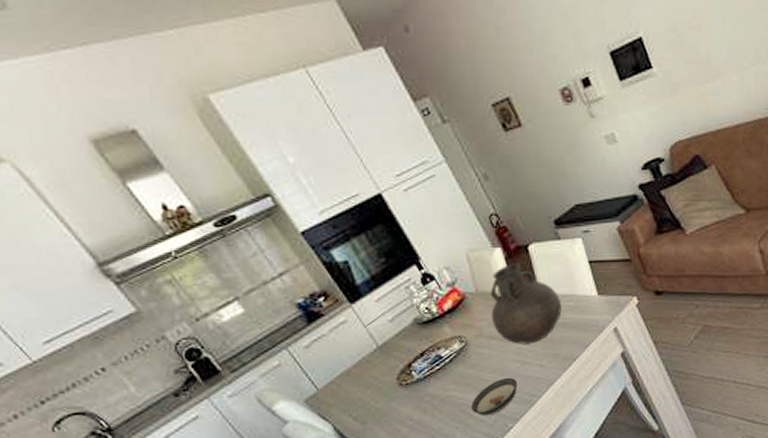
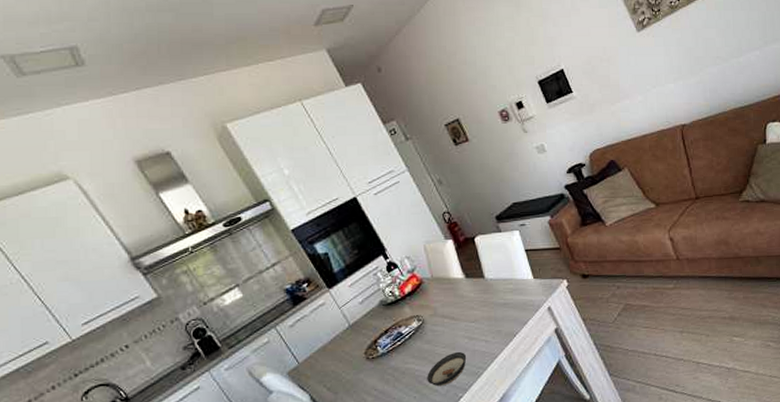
vase: present [490,263,562,344] -> none [443,252,503,322]

